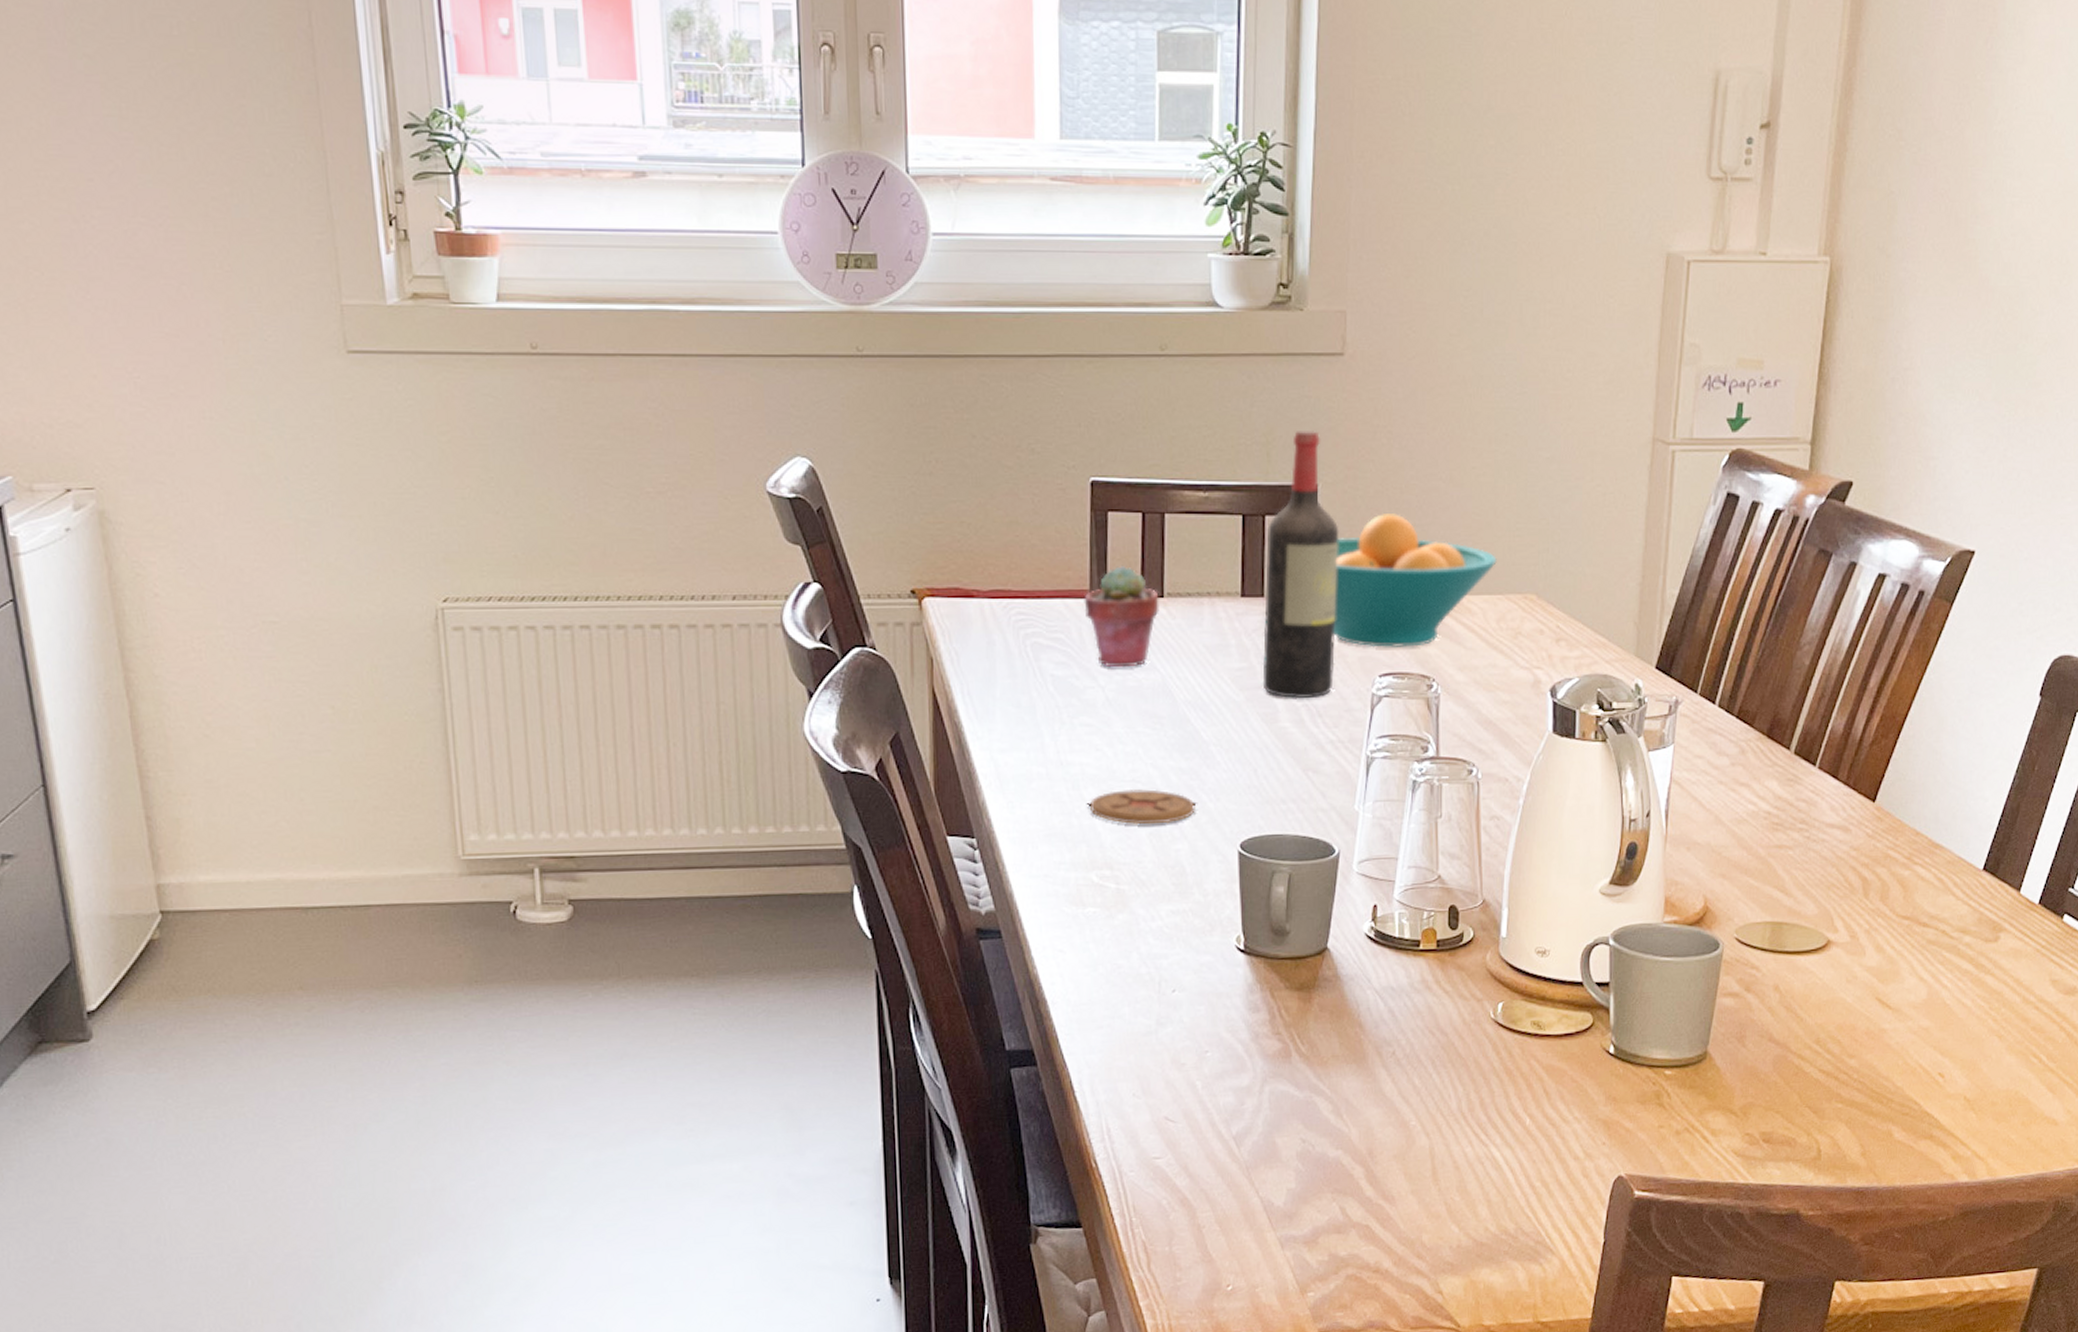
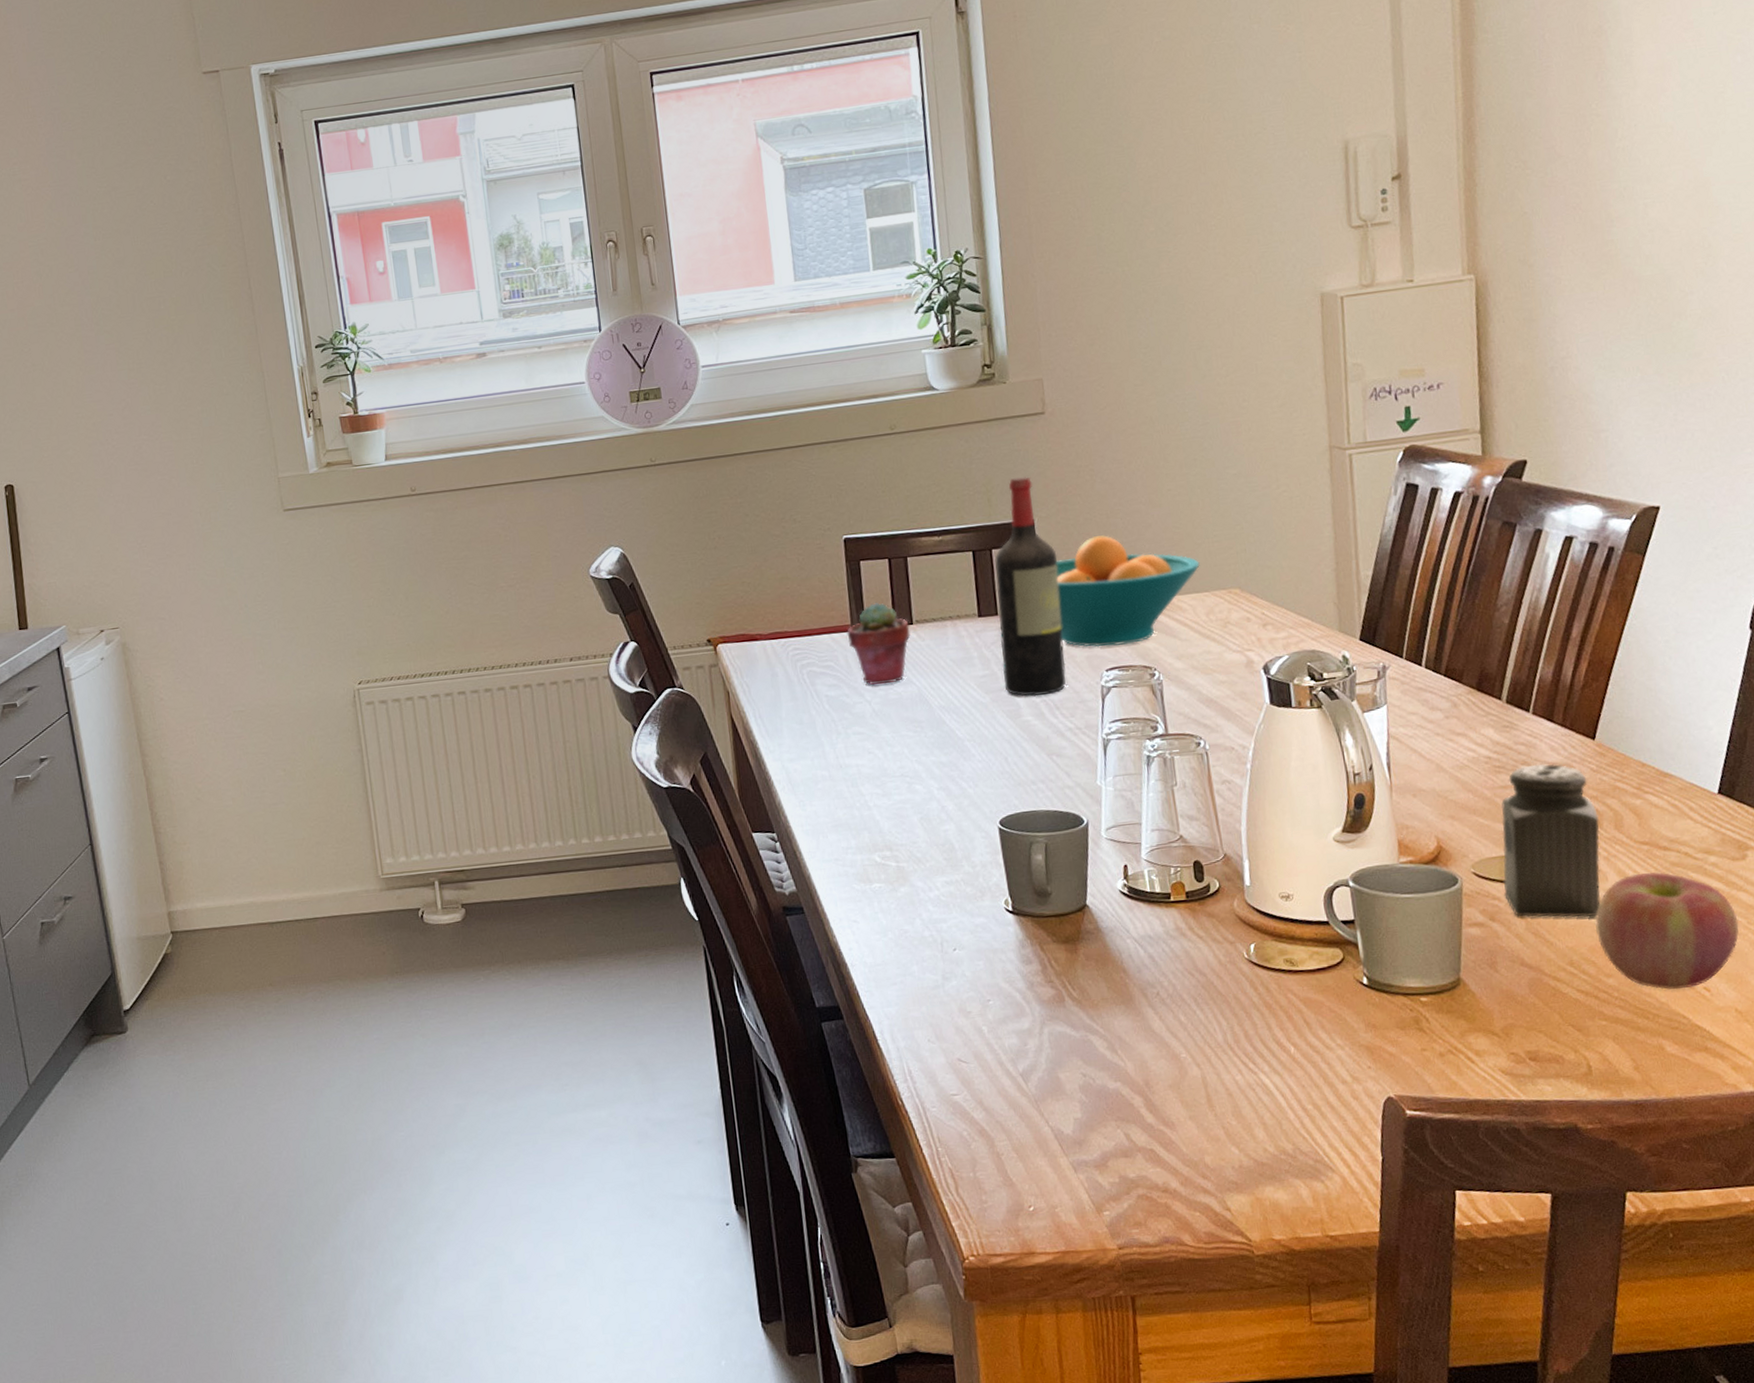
coaster: present [1090,789,1195,825] -> none [868,781,958,812]
salt shaker: none [1763,824,1866,993] -> present [1501,763,1601,918]
apple: none [1845,948,1981,1075] -> present [1595,871,1739,991]

